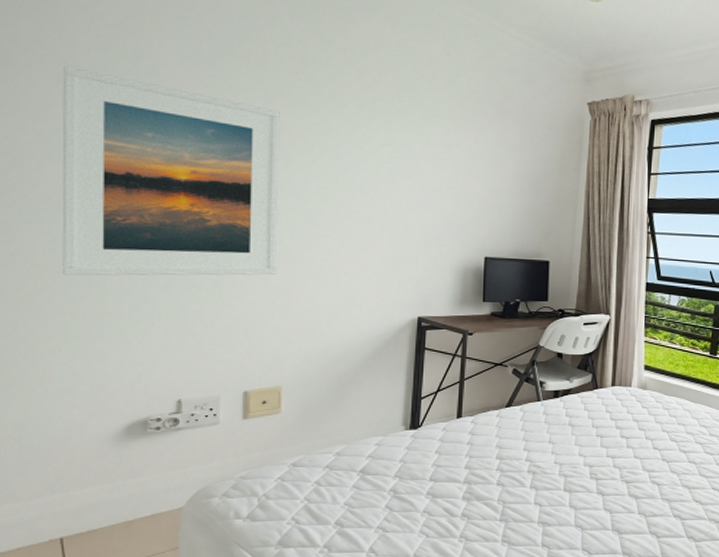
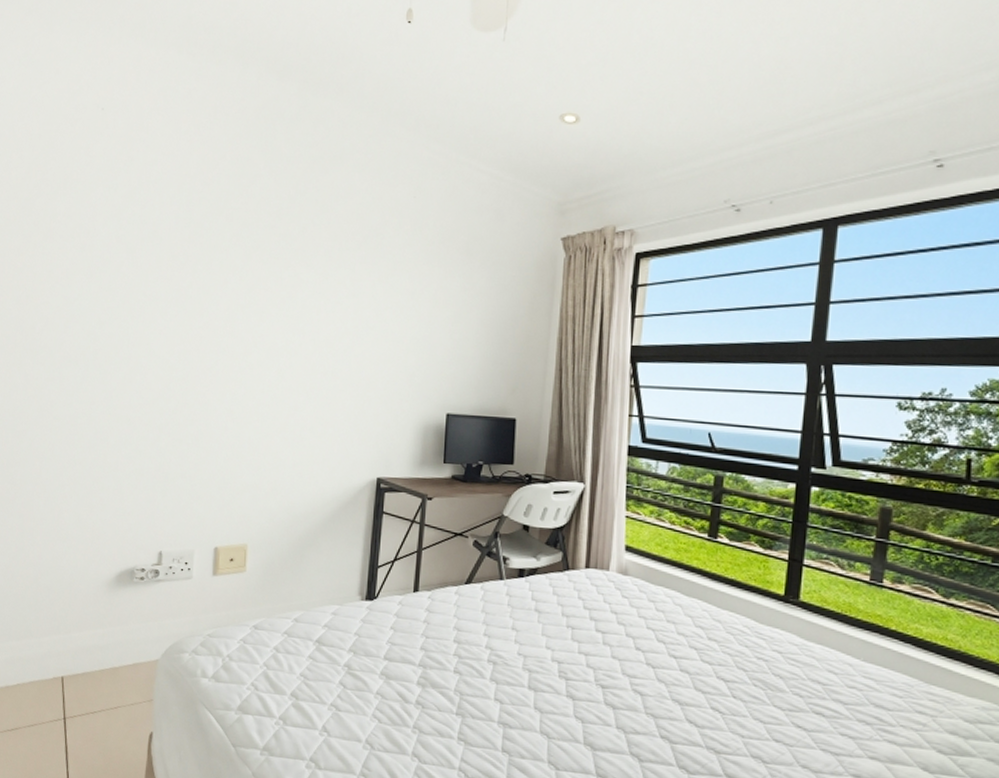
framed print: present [62,66,280,276] -> none [76,236,257,431]

